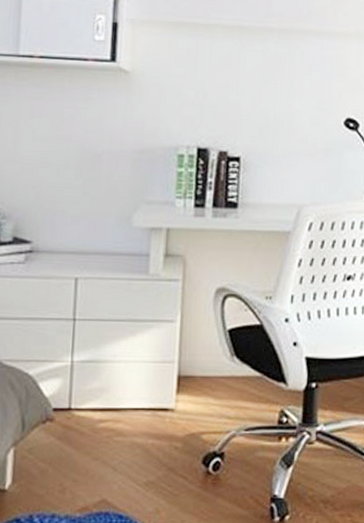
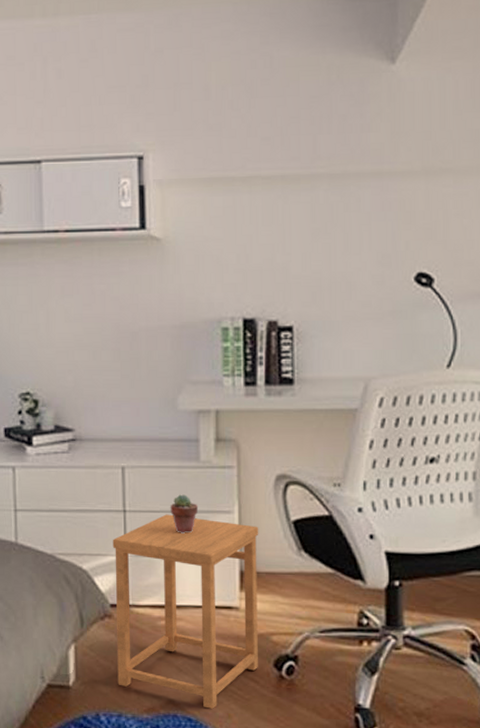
side table: none [53,323,198,505] -> present [112,514,259,709]
potted succulent: none [118,304,145,341] -> present [170,494,199,534]

